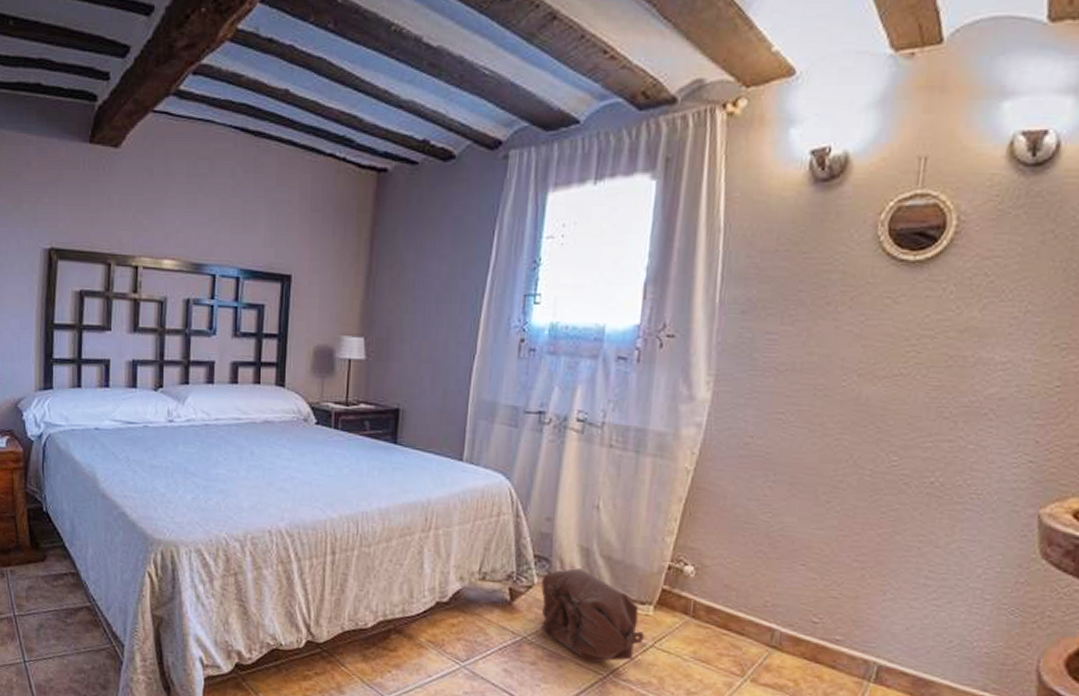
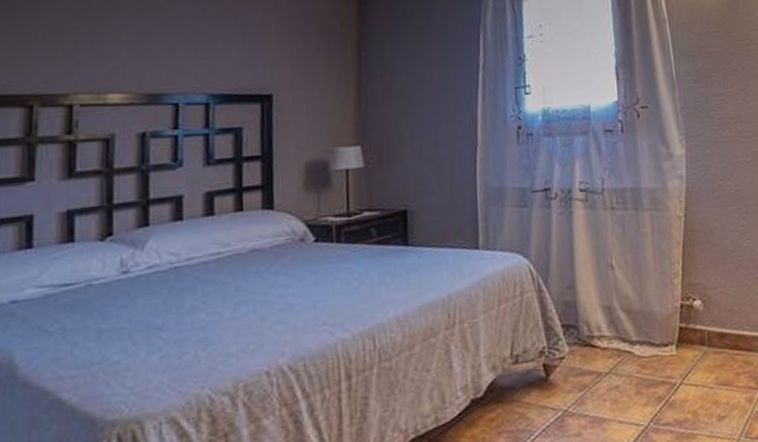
duffel bag: present [540,568,644,663] -> none [573,327,673,417]

